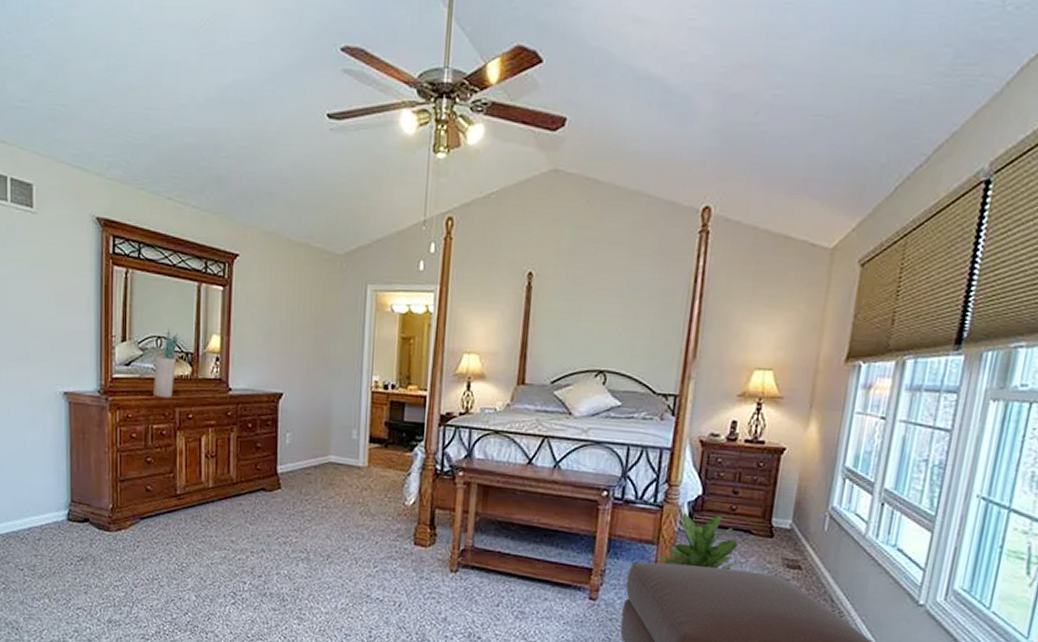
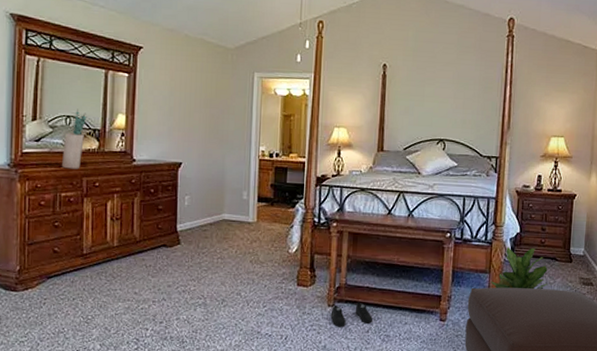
shoe: none [453,569,504,598] -> present [330,302,373,327]

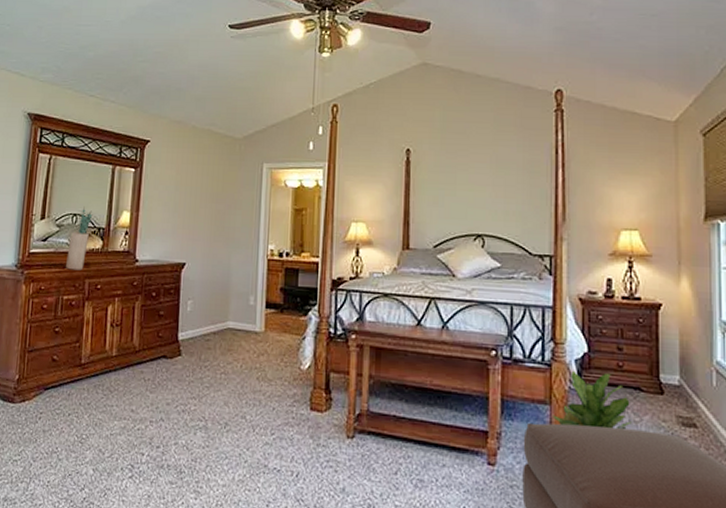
shoe: present [330,302,373,327] -> none [350,434,402,466]

